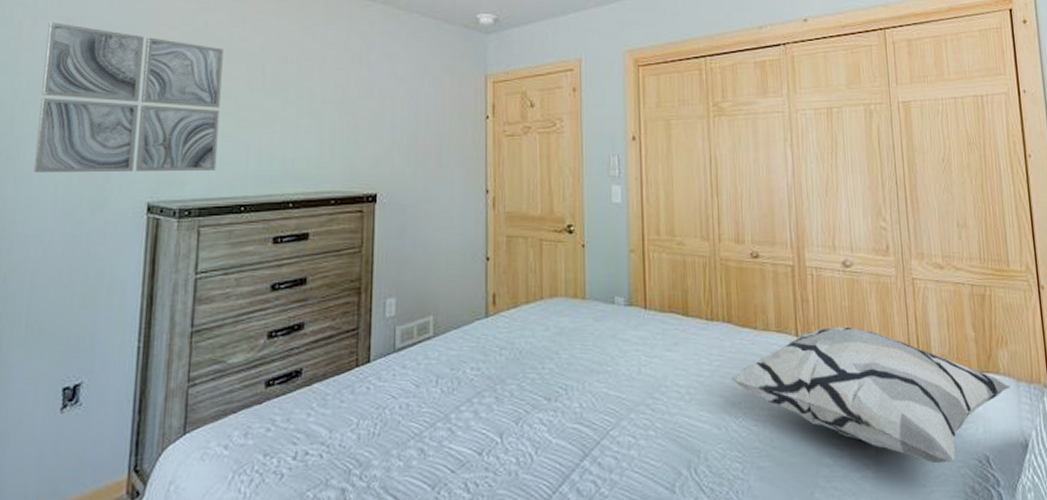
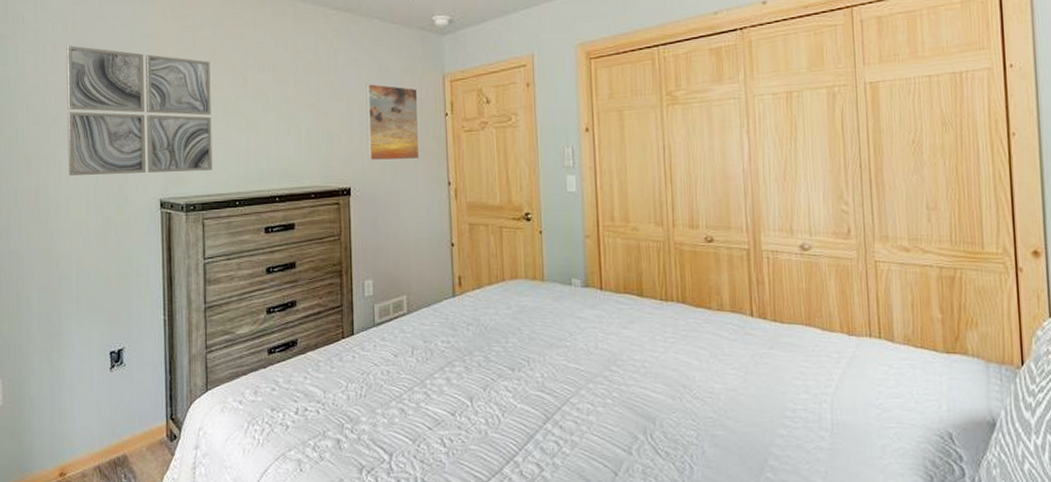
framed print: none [398,80,457,165] -> present [366,83,420,161]
decorative pillow: present [731,326,1012,464] -> none [686,307,981,438]

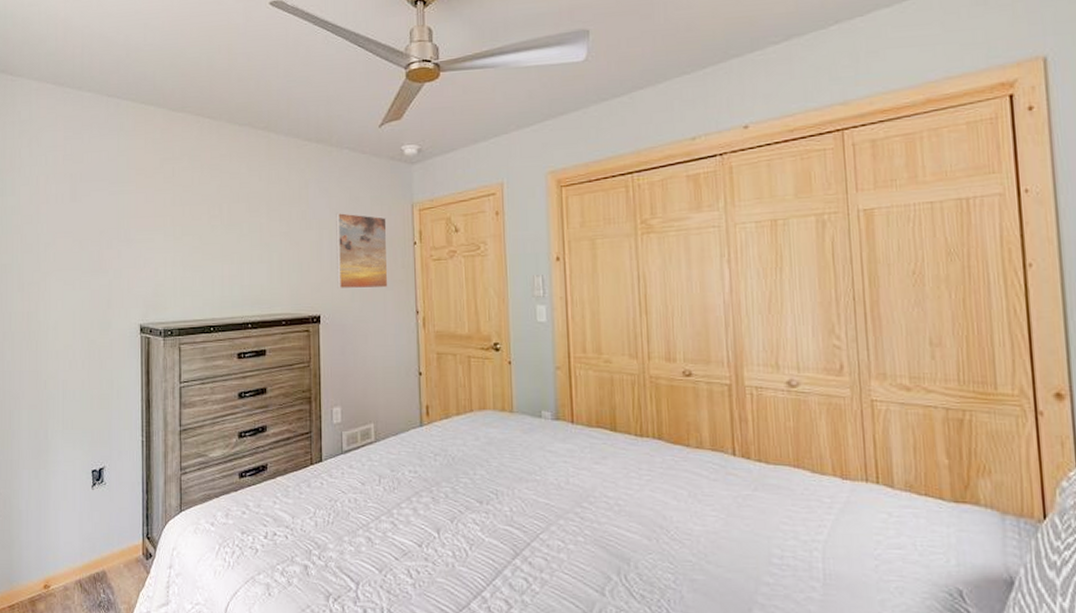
wall art: present [66,45,213,175] -> none [57,178,189,301]

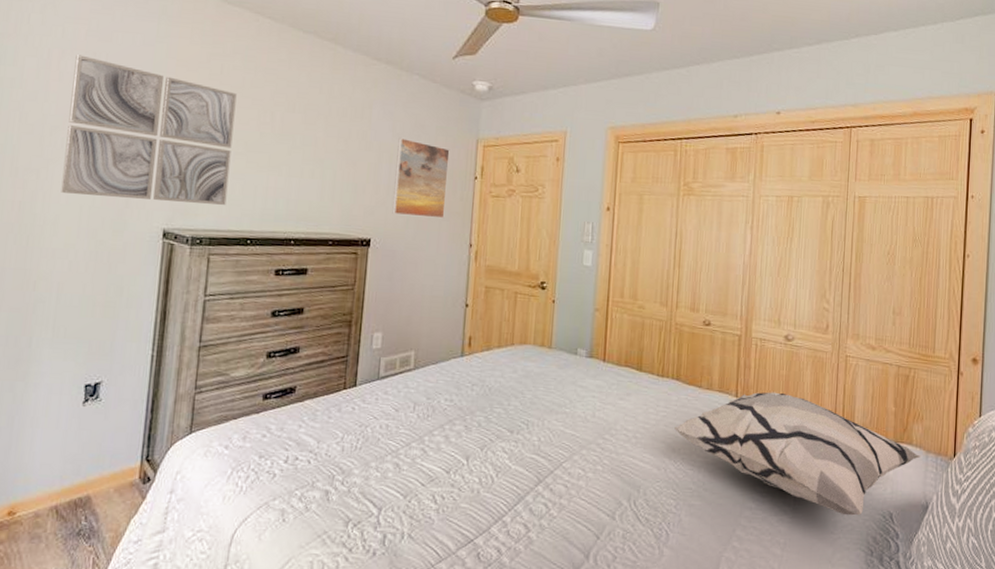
wall art: none [57,178,189,301] -> present [61,54,237,205]
decorative pillow: none [662,447,995,594] -> present [674,392,922,516]

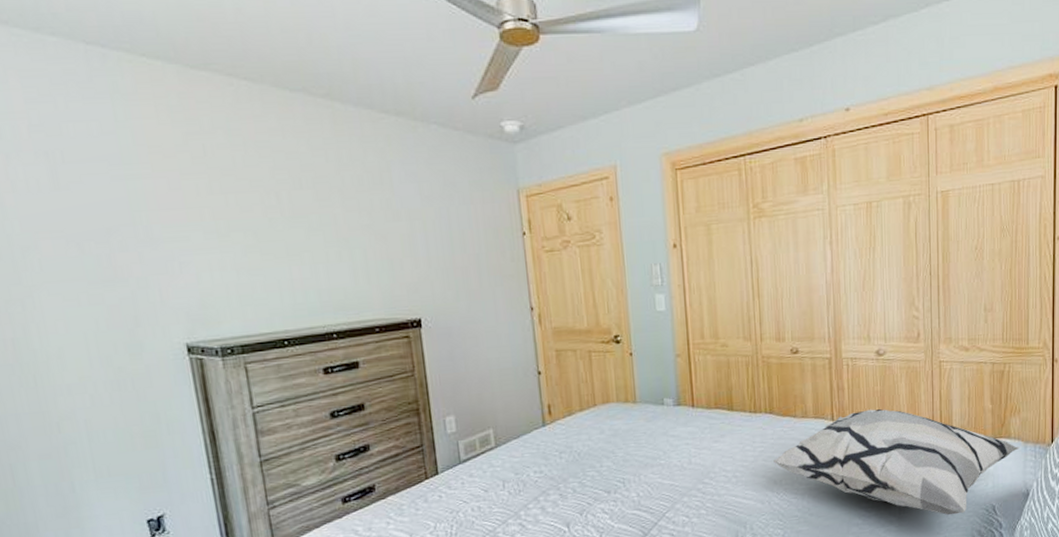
wall art: present [61,54,237,205] -> none [24,157,250,322]
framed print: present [392,137,450,219] -> none [428,199,498,289]

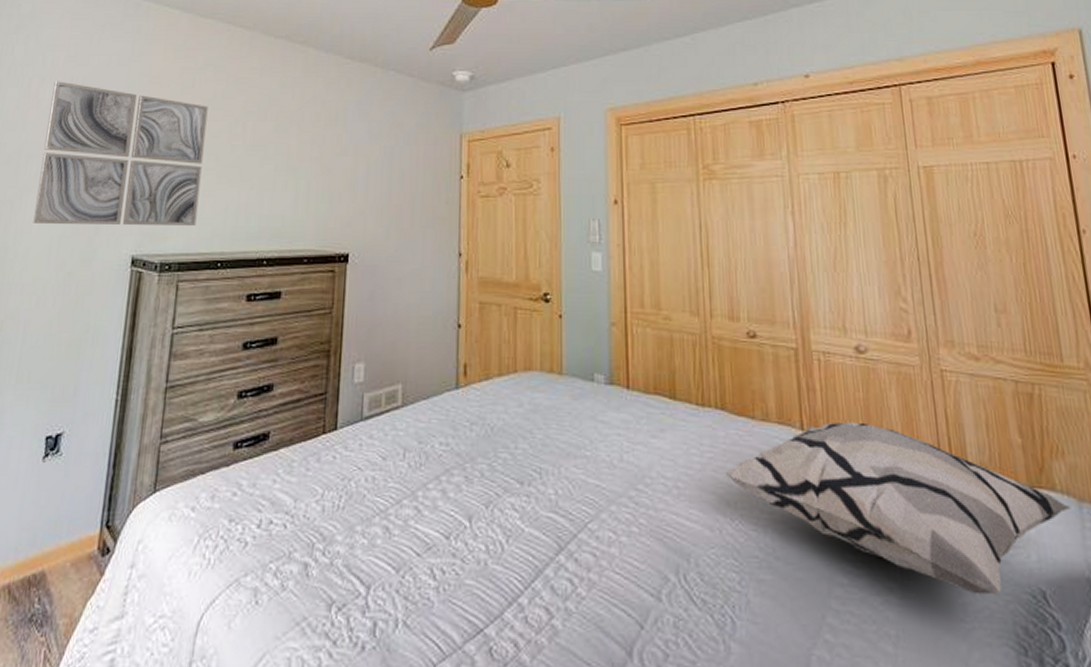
wall art: none [24,157,250,322] -> present [33,81,208,225]

